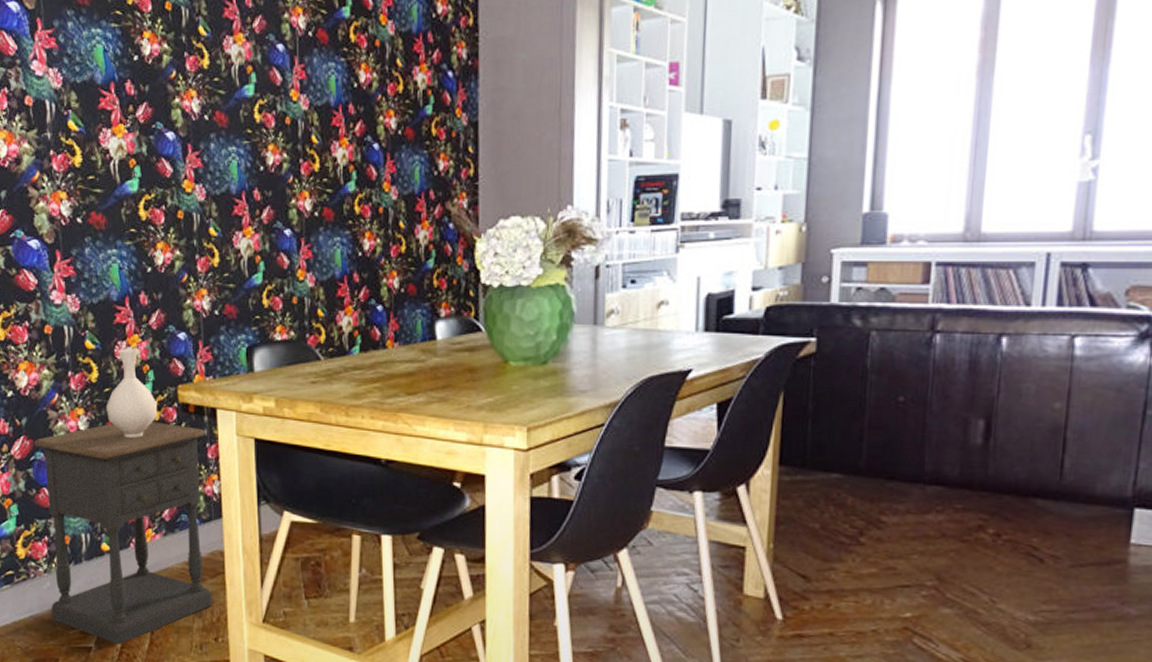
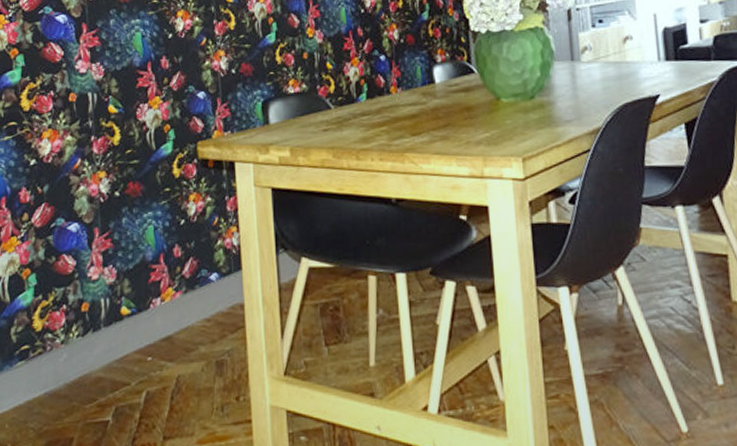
nightstand: present [33,422,213,644] -> none [54,179,234,414]
vase: present [107,348,158,438] -> none [128,109,178,196]

